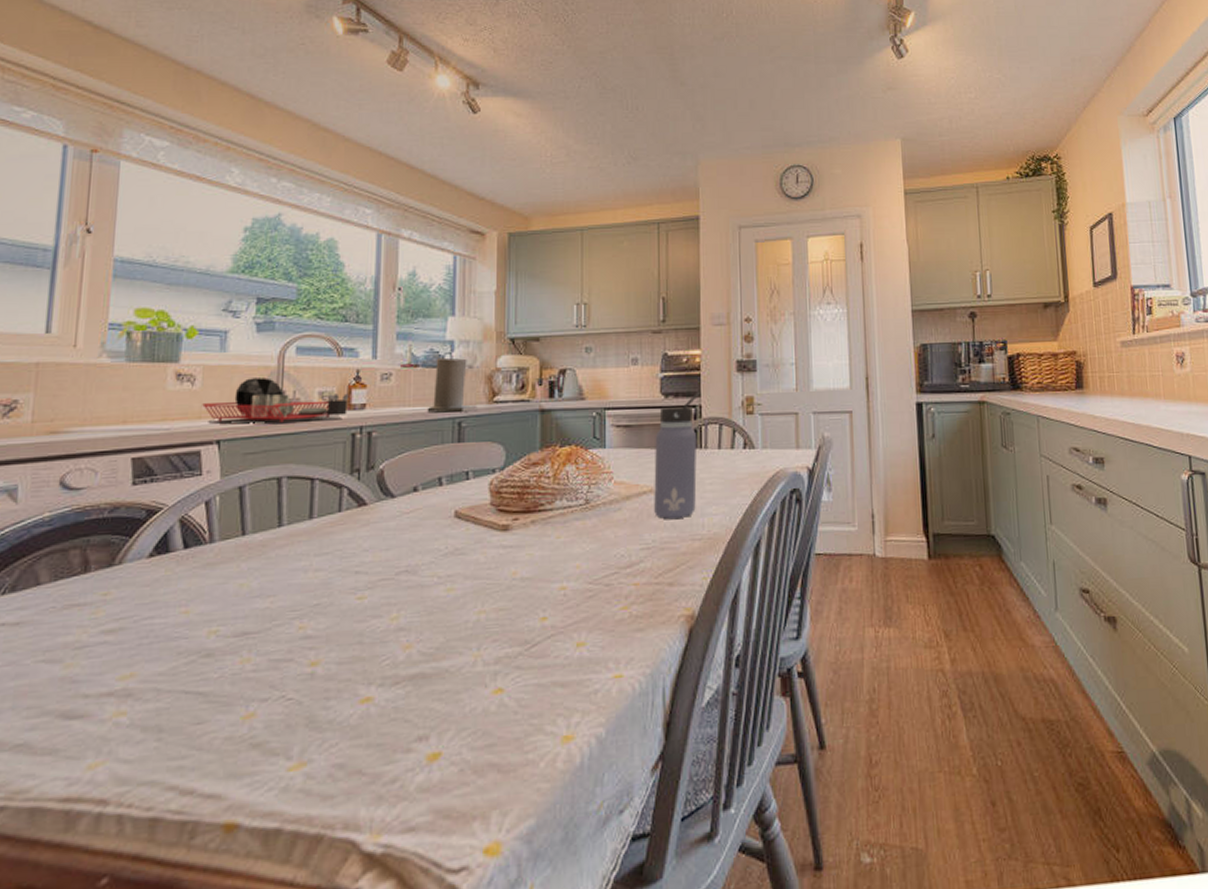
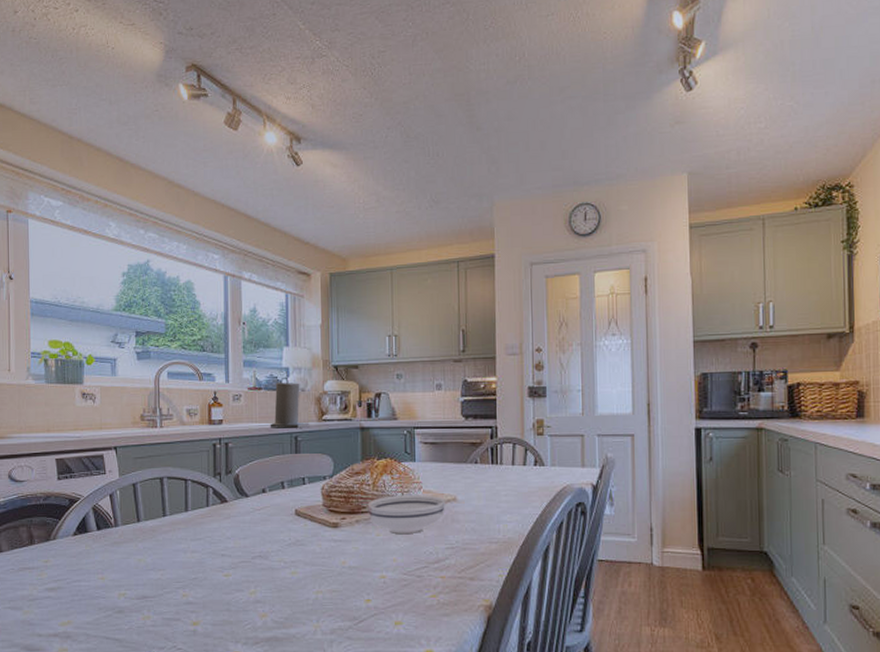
dish rack: present [202,377,350,425] -> none [102,397,210,435]
bowl: none [546,487,640,535] -> present [367,495,445,534]
water bottle: present [654,391,701,519] -> none [456,414,497,524]

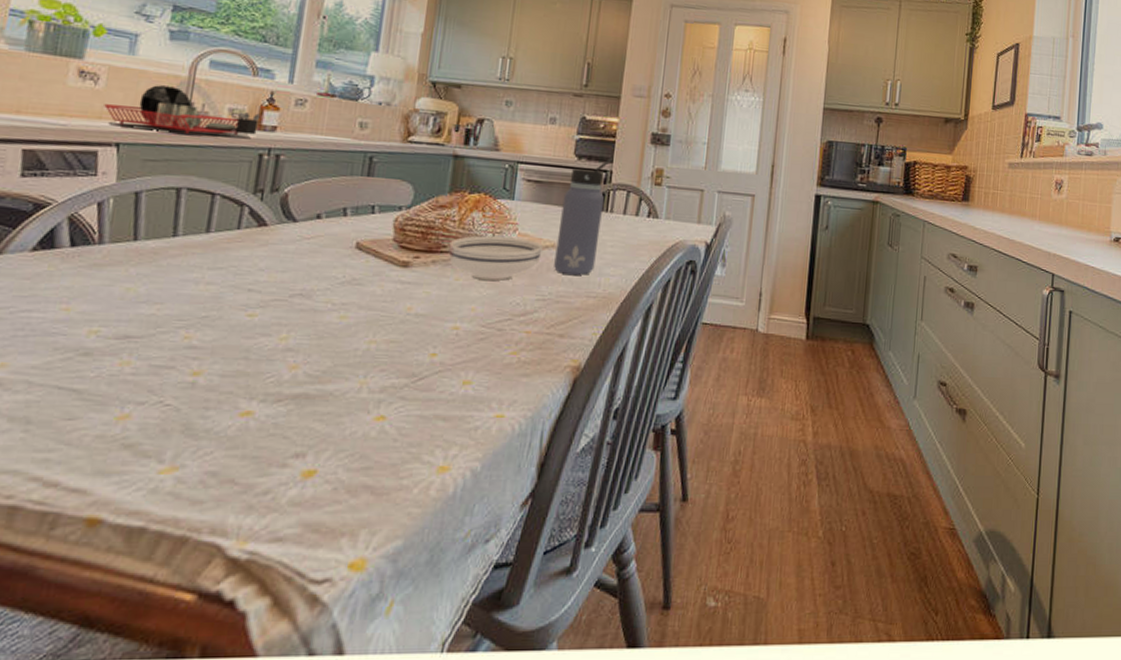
dish rack: none [102,397,210,435] -> present [104,85,261,138]
paper towel: present [270,382,310,429] -> none [339,91,391,148]
water bottle: none [456,414,497,524] -> present [554,157,614,275]

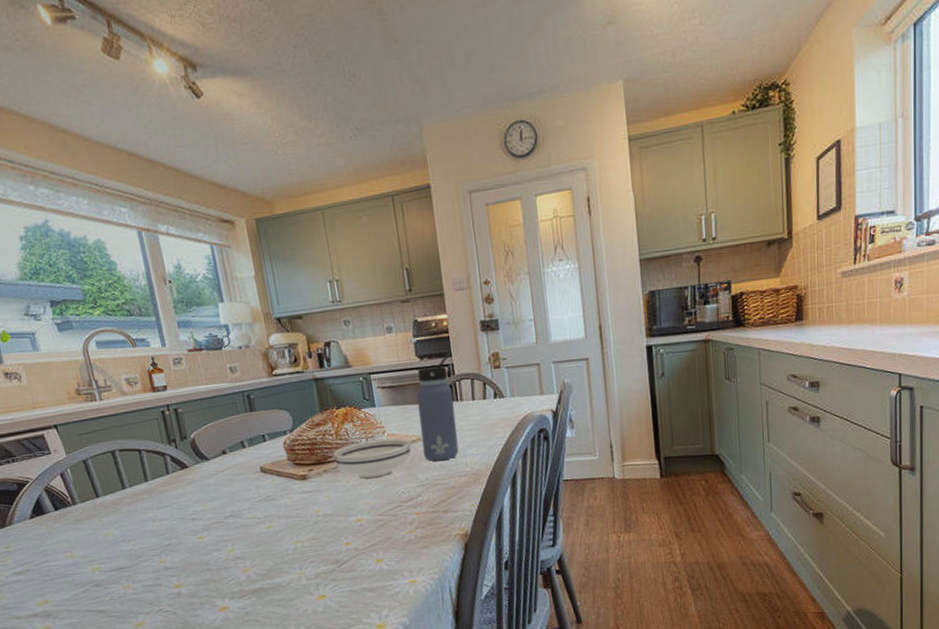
dish rack: present [104,85,261,138] -> none [33,370,153,413]

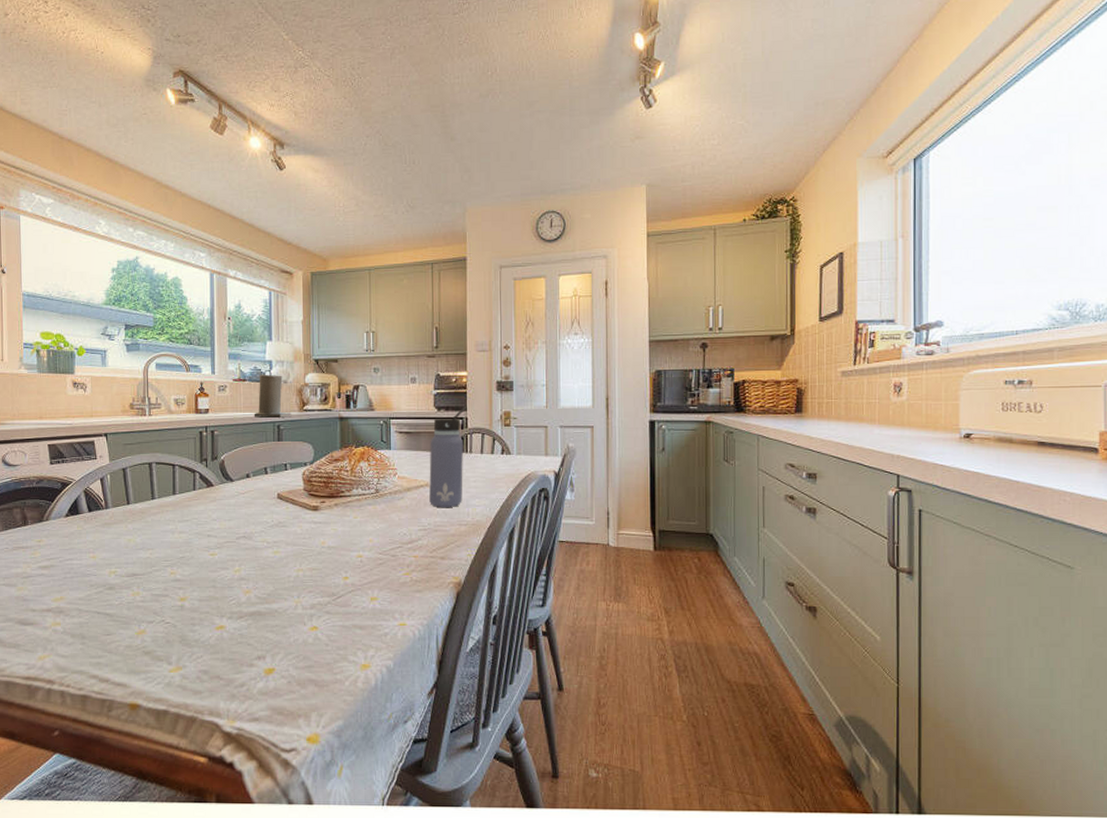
paper towel: none [216,339,261,389] -> present [254,374,292,418]
bowl: present [333,438,412,479] -> none [346,481,418,516]

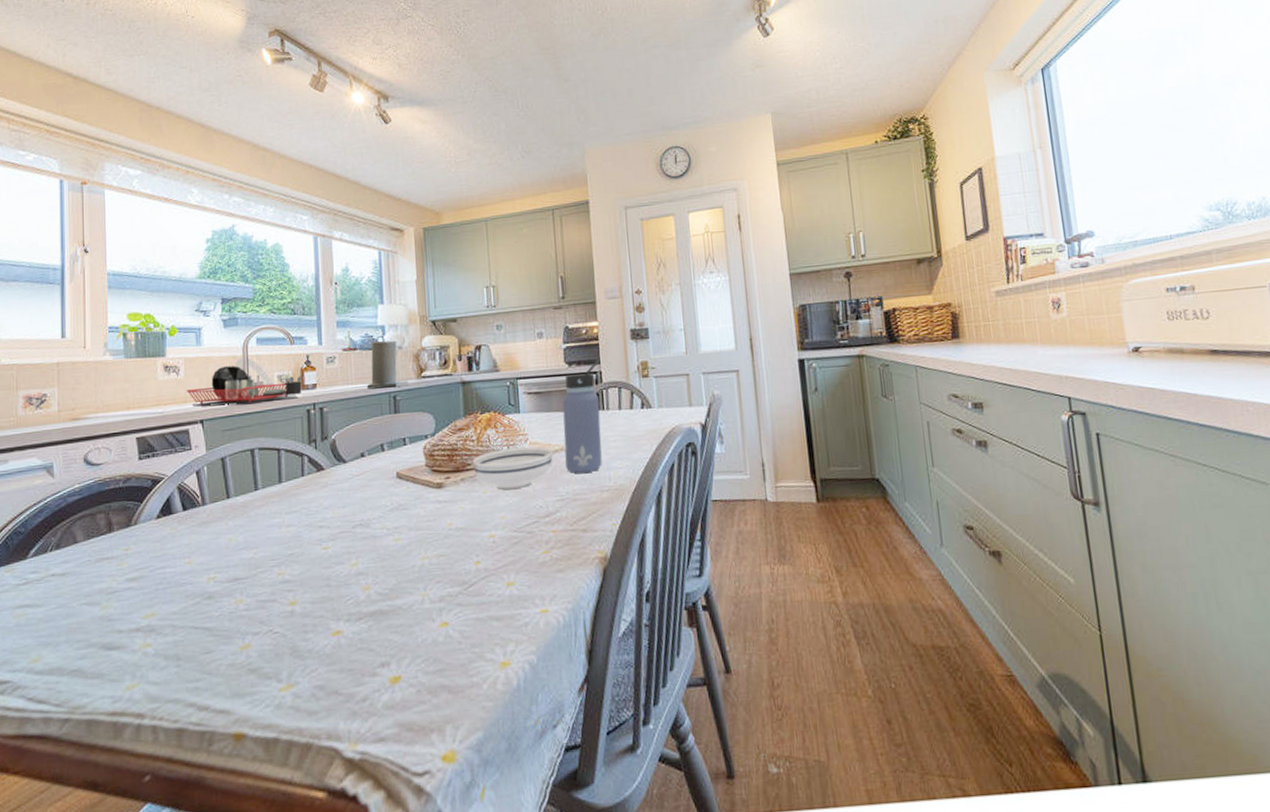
dish rack: none [93,387,197,423] -> present [186,365,303,407]
bowl: none [346,481,418,516] -> present [472,446,553,490]

